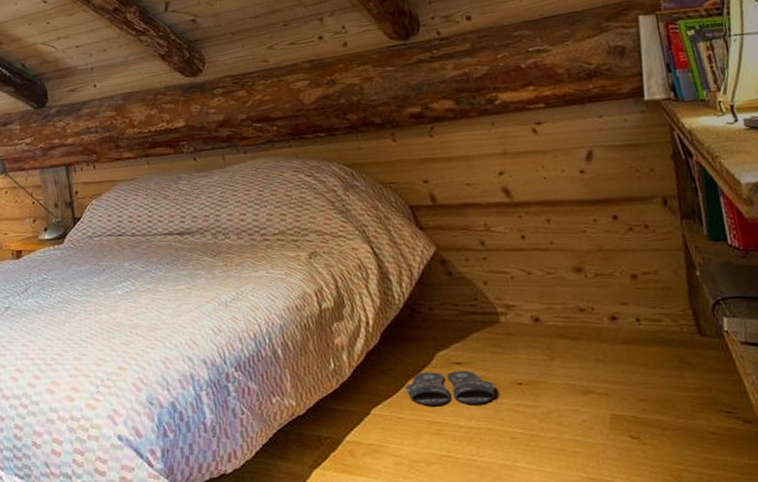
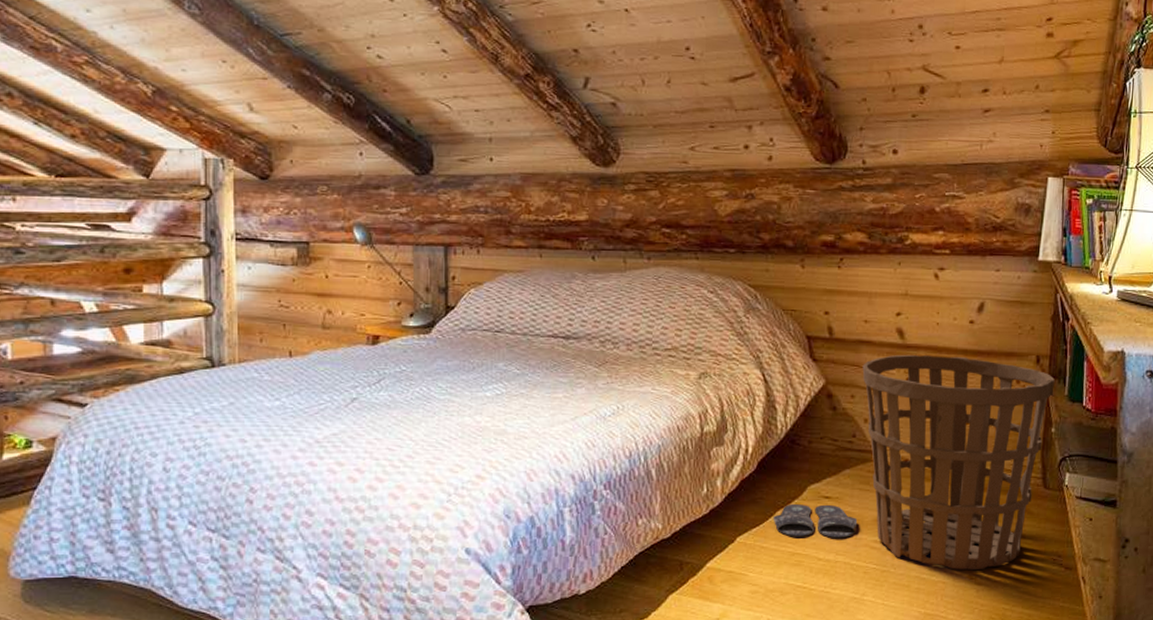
basket: none [472,208,691,431] -> present [862,354,1055,571]

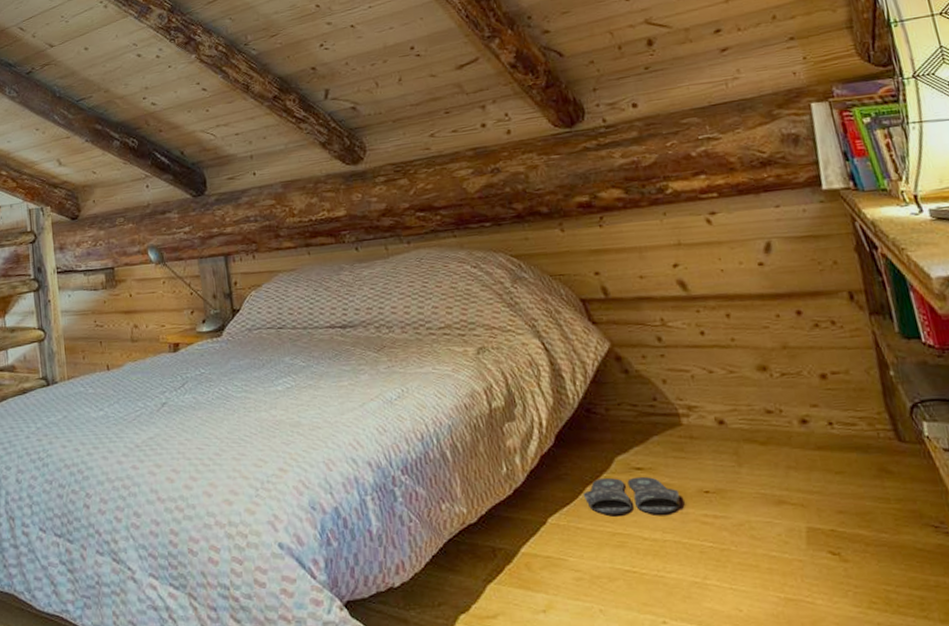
basket: present [862,354,1055,571] -> none [647,302,889,546]

